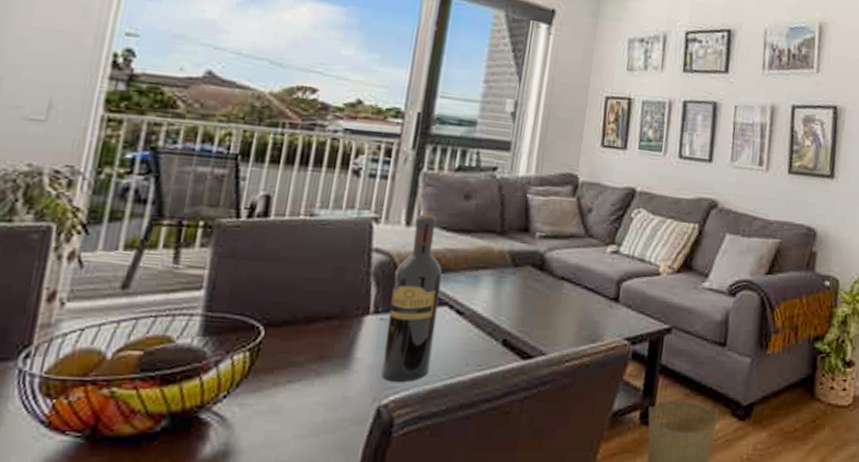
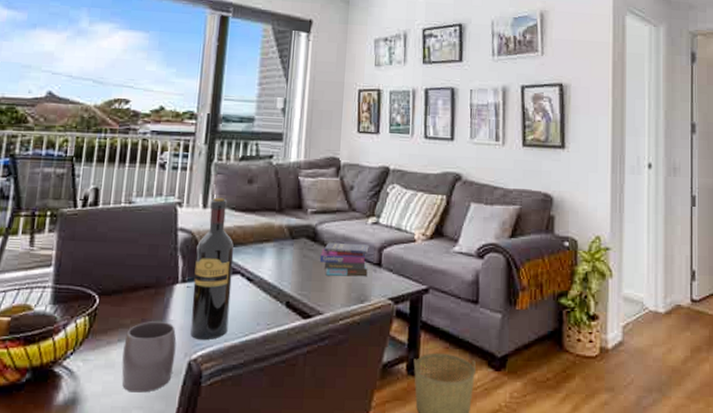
mug: none [289,359,364,444] -> present [121,321,177,393]
books: none [546,272,606,313] -> present [319,242,369,277]

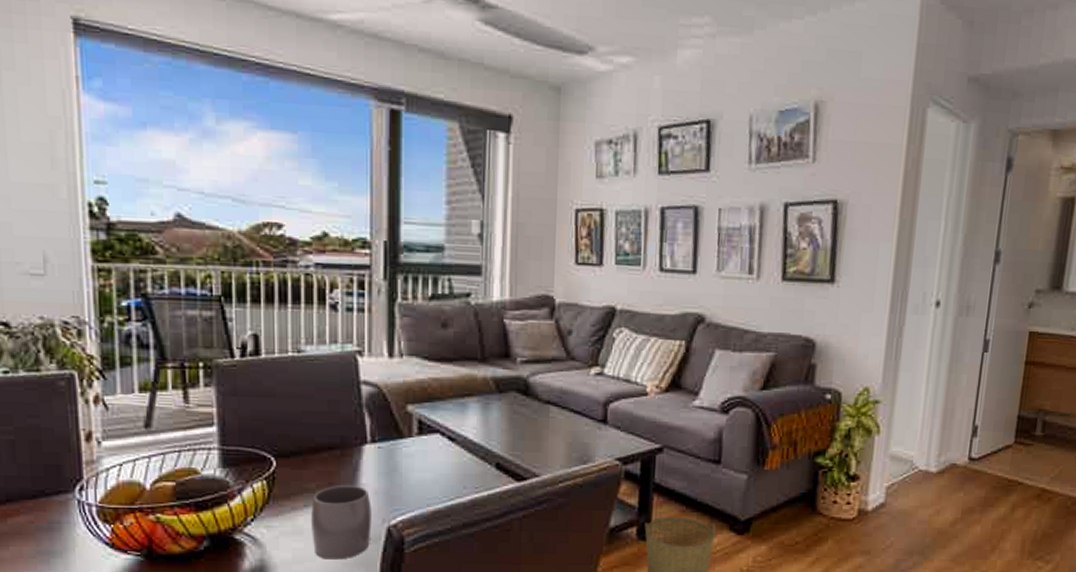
wine bottle: present [190,197,235,340] -> none [385,345,431,504]
books: present [319,242,369,277] -> none [533,396,592,435]

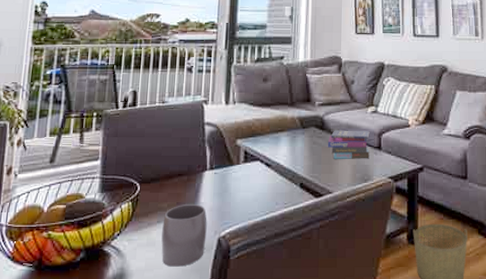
books: none [533,396,592,435] -> present [327,130,370,159]

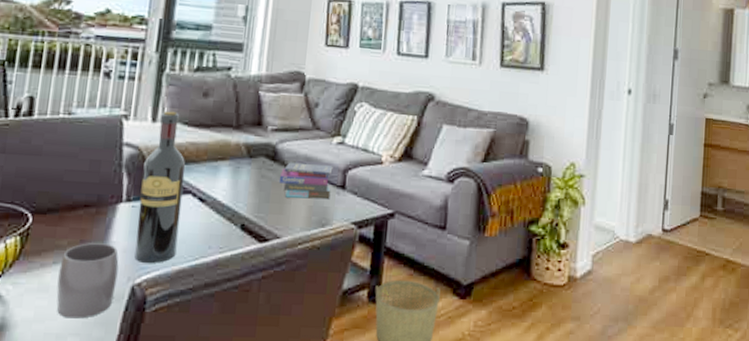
wine bottle: none [219,95,254,218] -> present [134,111,186,263]

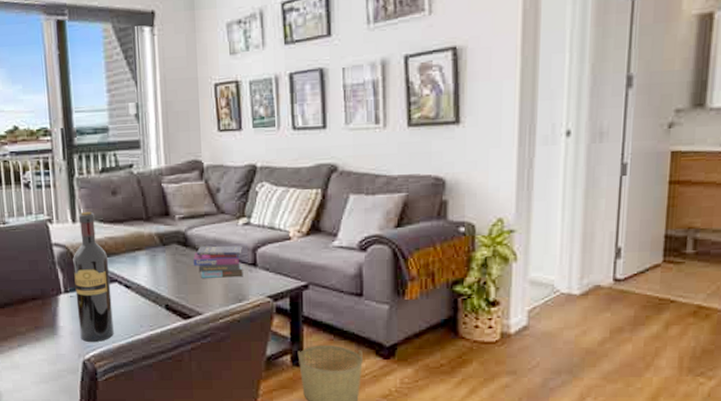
mug: present [56,243,119,319] -> none [23,328,71,388]

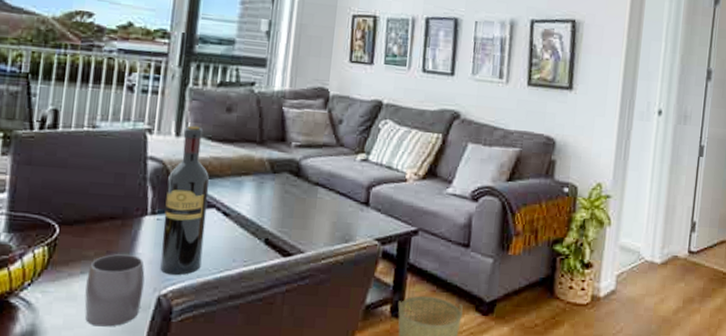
mug: none [23,328,71,388] -> present [84,254,145,327]
books: present [193,245,243,278] -> none [302,178,357,215]

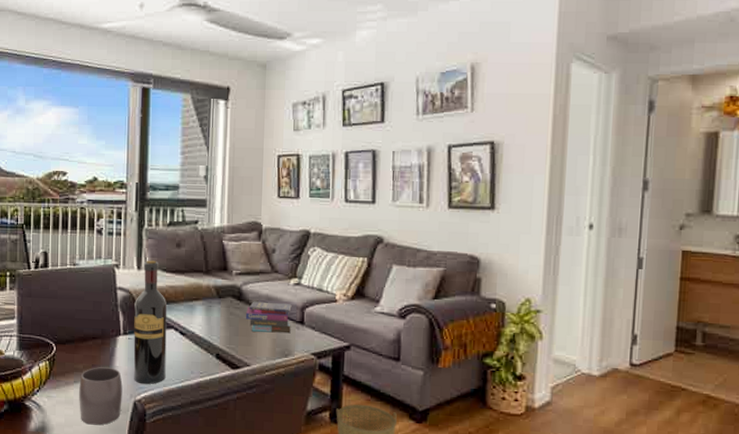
books: none [302,178,357,215] -> present [245,301,292,333]

